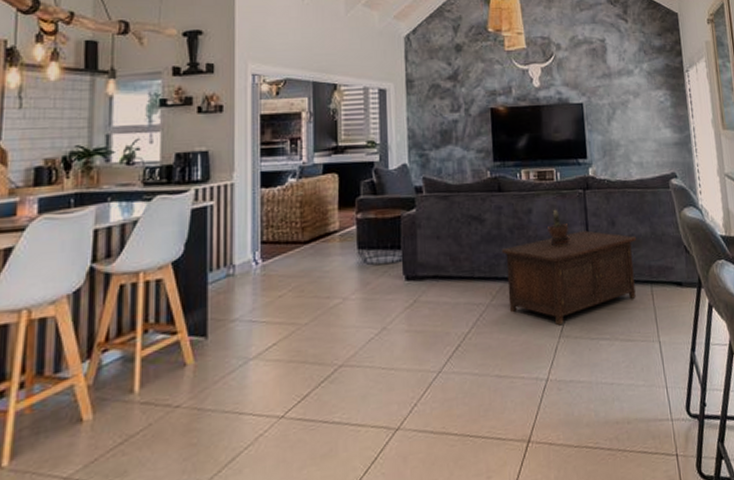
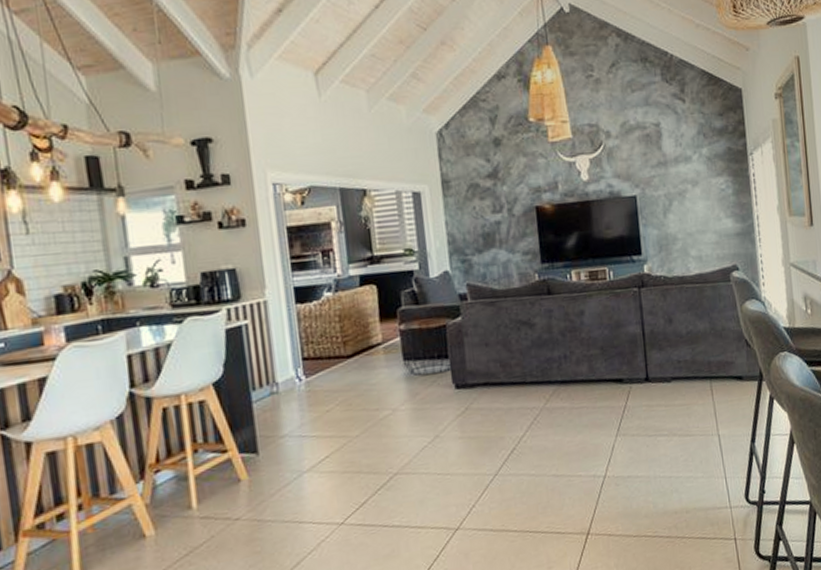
cabinet: present [501,230,637,326] -> none [553,329,696,425]
potted plant: present [548,210,571,247] -> none [601,310,626,348]

